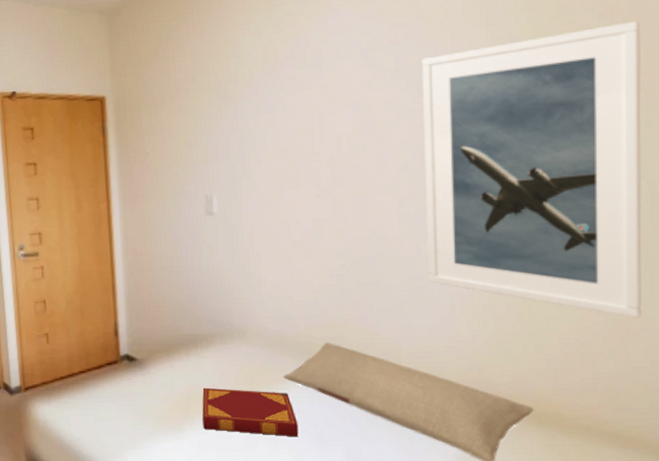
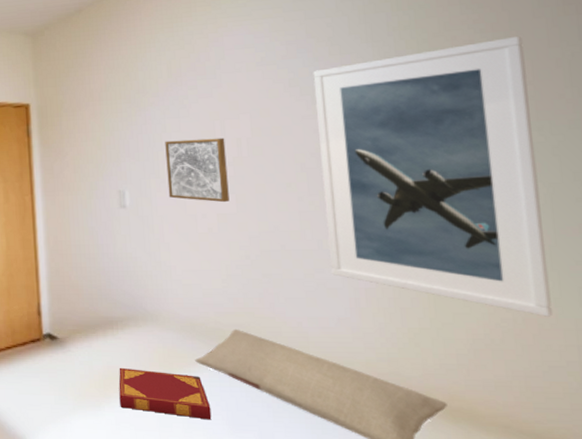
wall art: none [258,135,326,207] -> present [165,138,230,203]

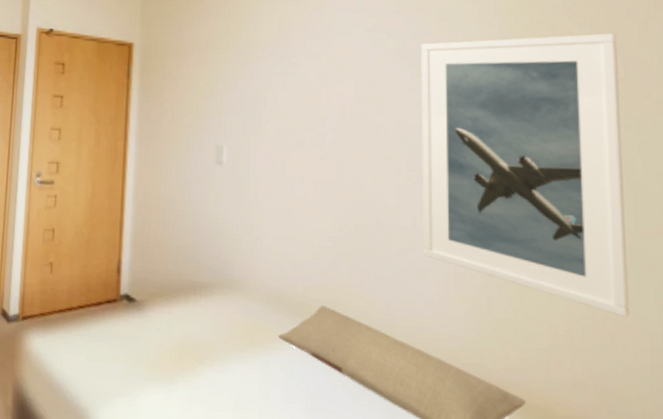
hardback book: present [118,367,212,420] -> none [195,338,290,403]
wall art: present [165,138,230,203] -> none [267,98,329,169]

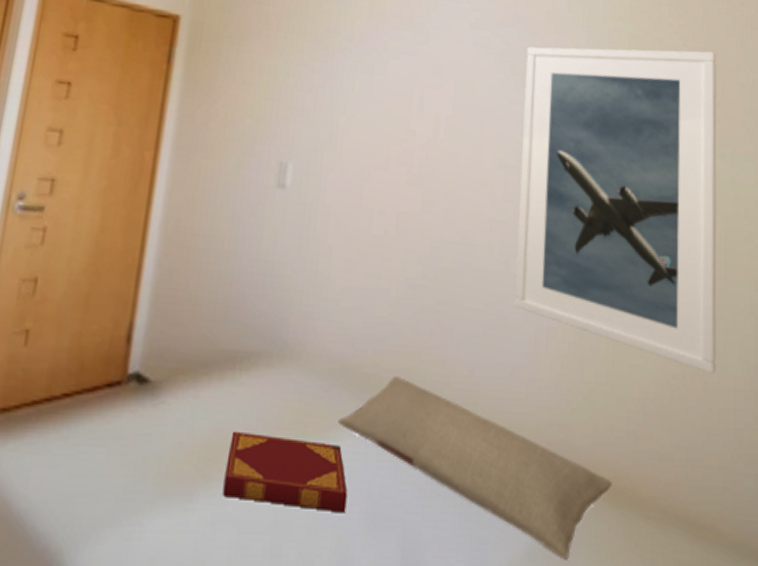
hardback book: none [195,338,290,403] -> present [222,431,348,513]

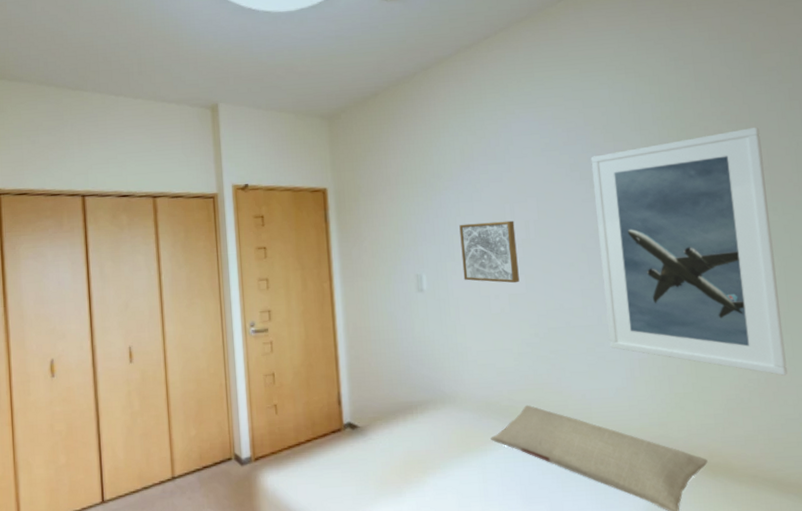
hardback book: present [222,431,348,513] -> none [419,451,507,496]
wall art: none [343,102,422,197] -> present [459,220,520,283]

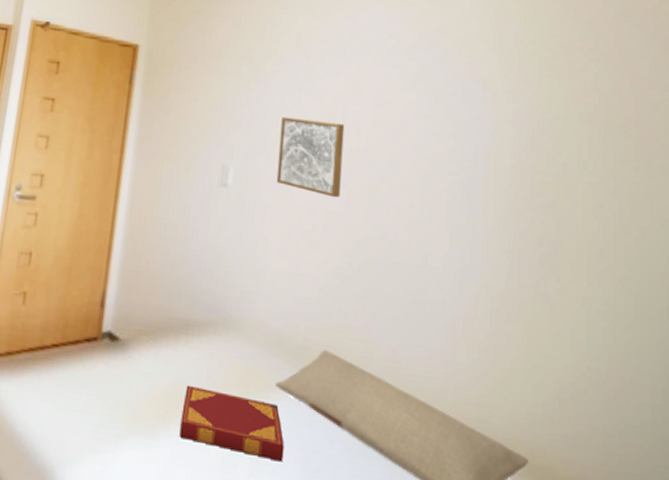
hardback book: none [419,451,507,496] -> present [179,385,284,462]
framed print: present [590,127,787,376] -> none [433,68,632,370]

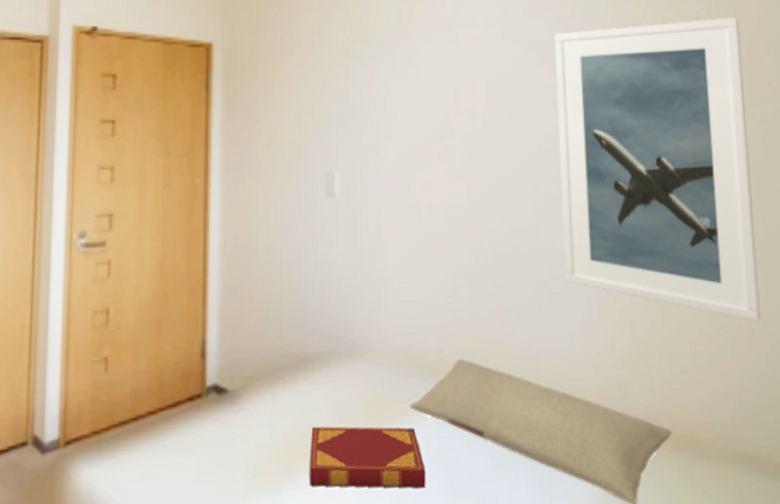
wall art: present [276,116,345,198] -> none [388,107,460,191]
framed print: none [433,68,632,370] -> present [554,17,761,322]

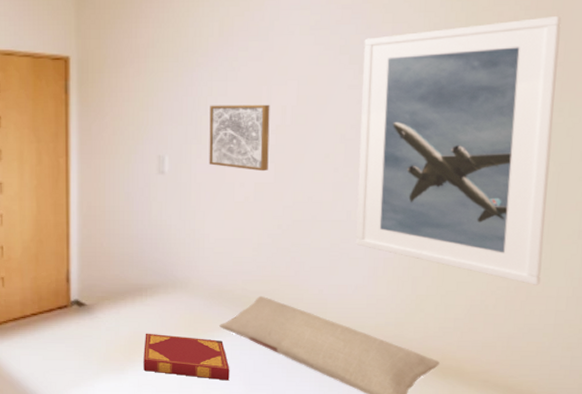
wall art: none [388,107,460,191] -> present [209,104,270,172]

